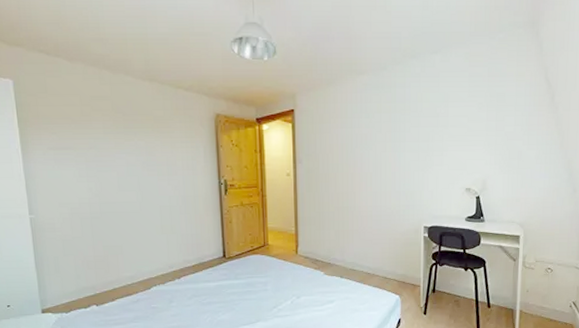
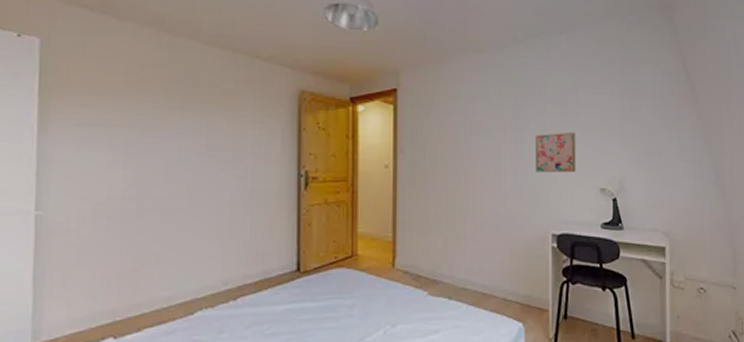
wall art: none [411,141,446,176] -> present [536,132,576,173]

